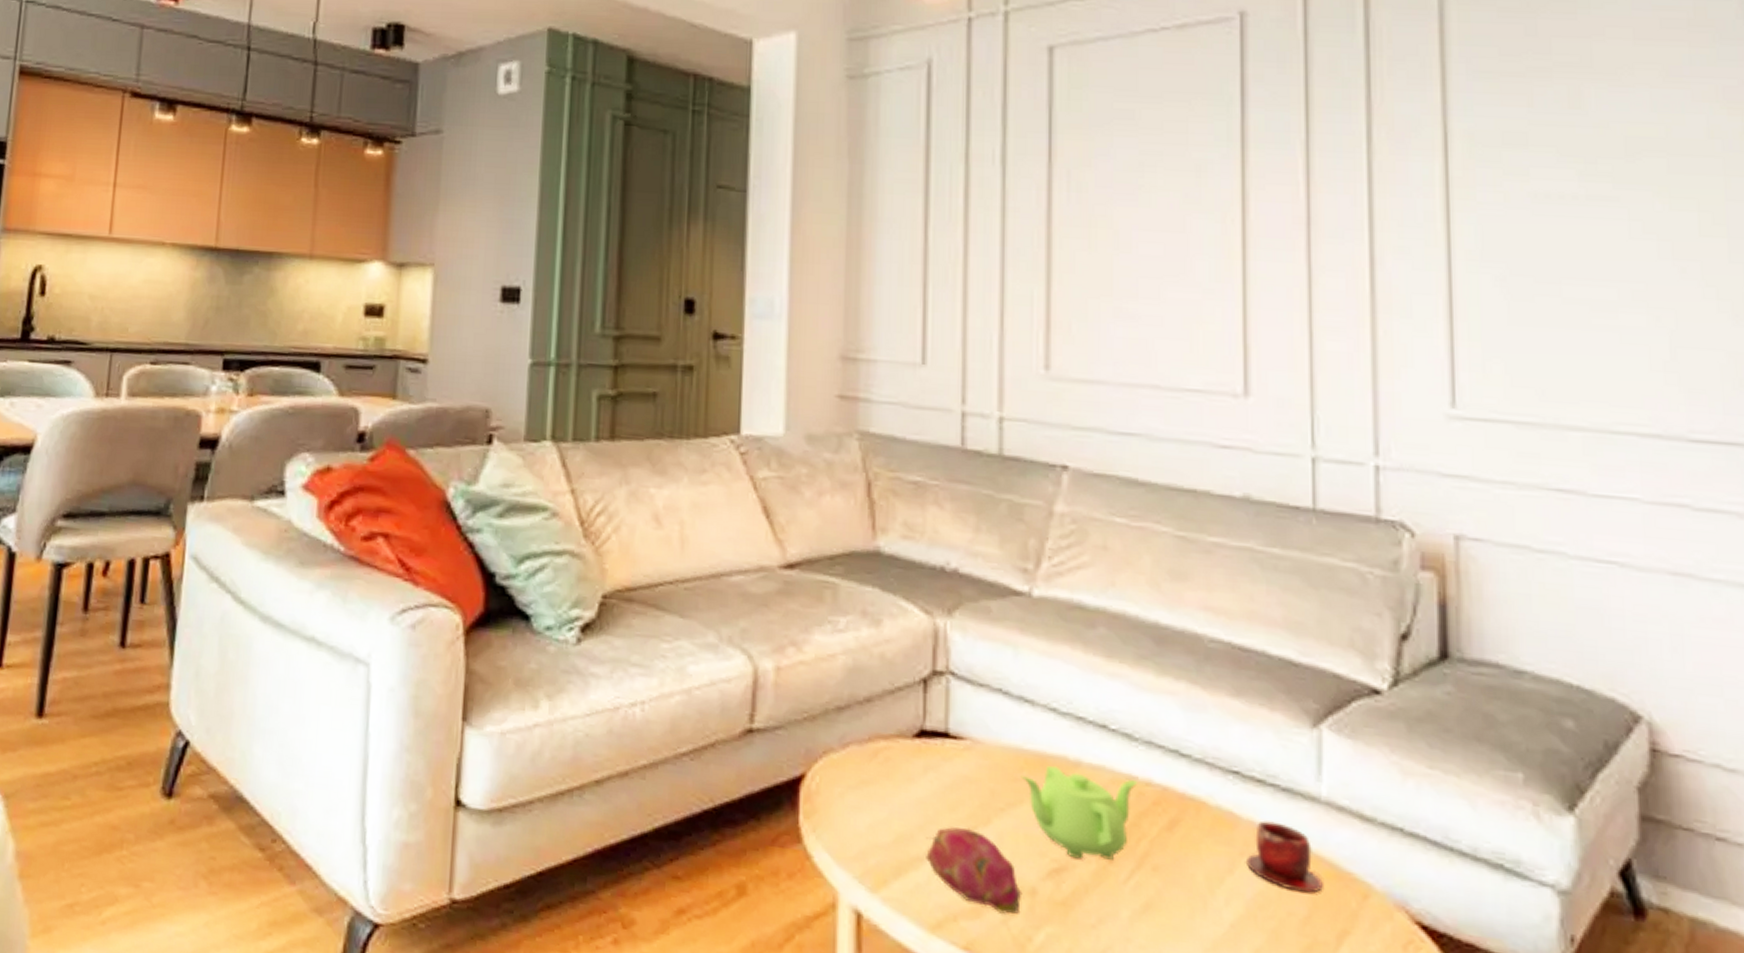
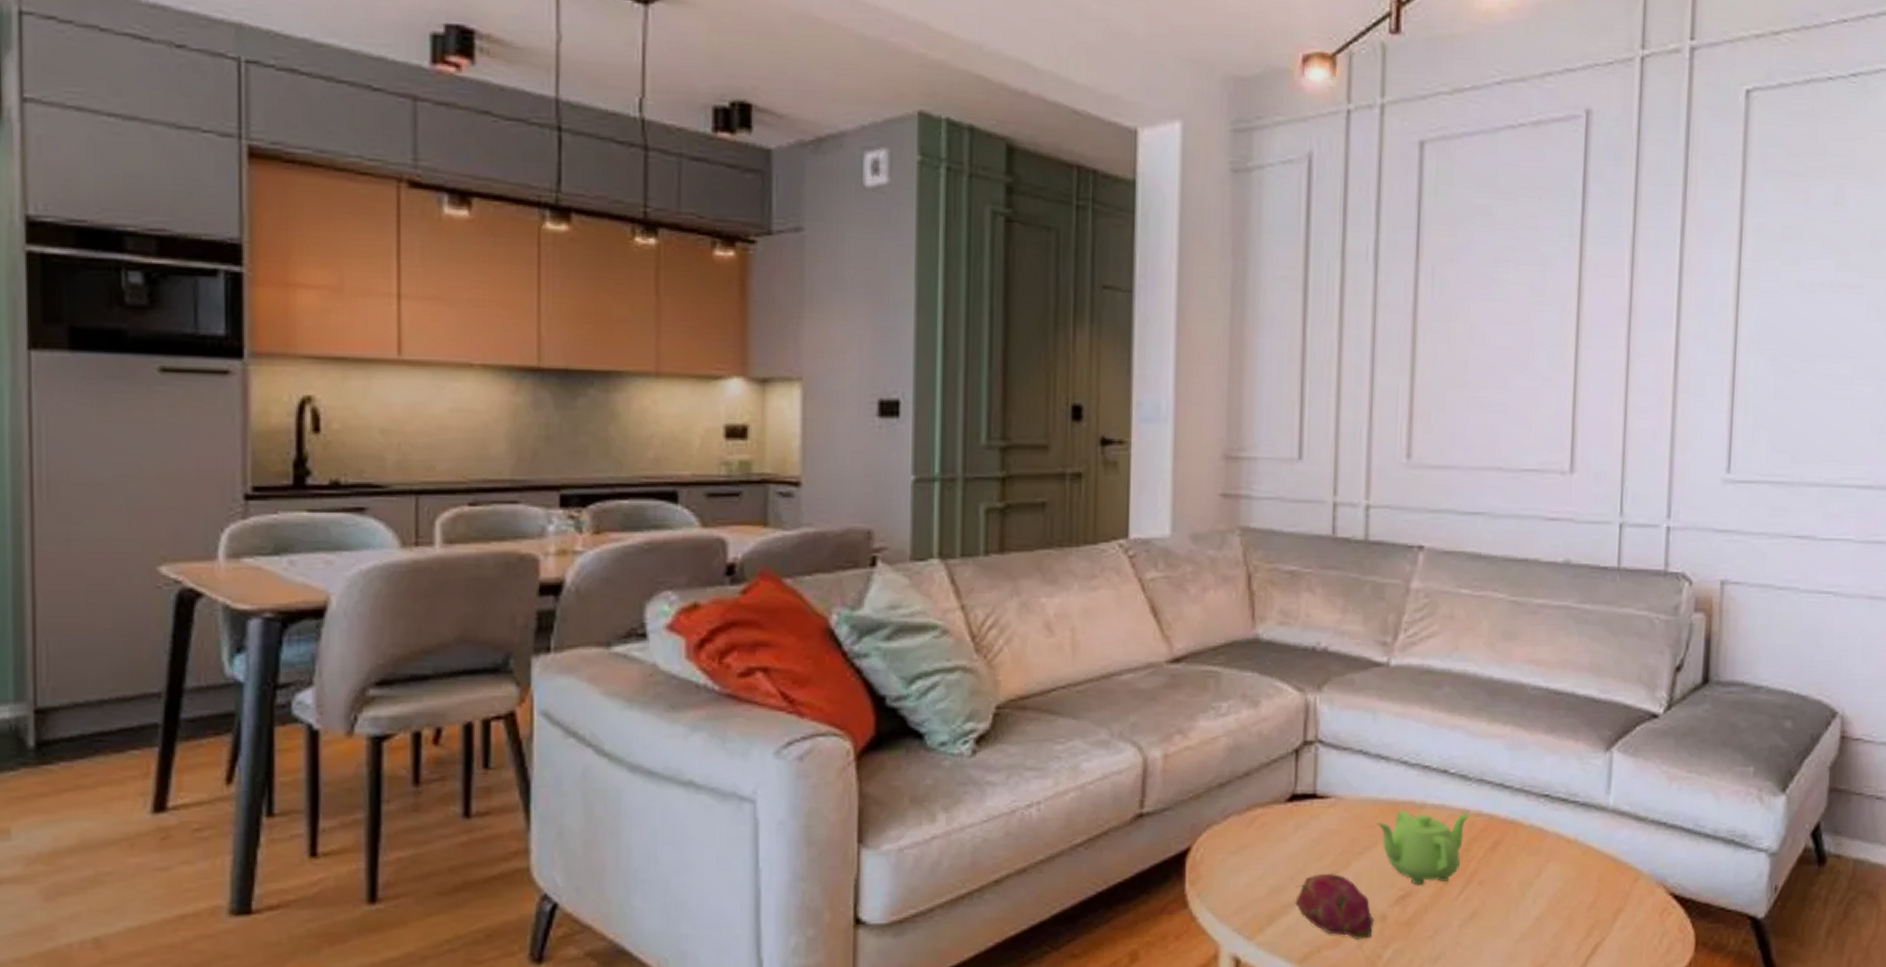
teacup: present [1247,820,1323,893] -> none [1550,831,1606,884]

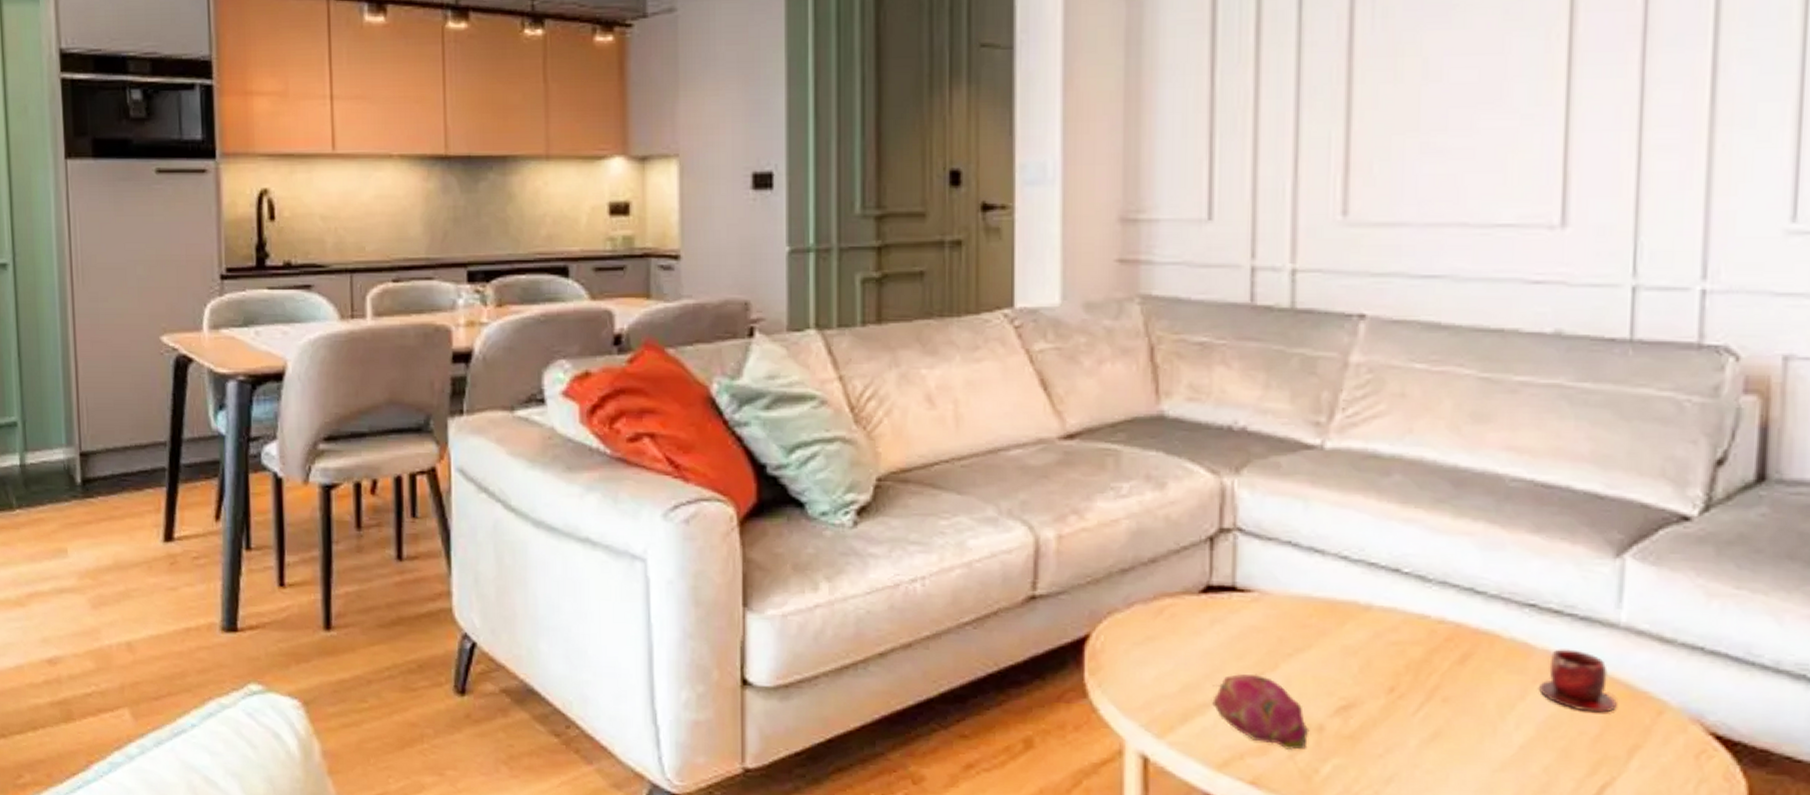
teapot: present [1376,810,1469,885] -> none [1309,610,1429,696]
teacup: none [1550,831,1606,884] -> present [1539,649,1617,713]

